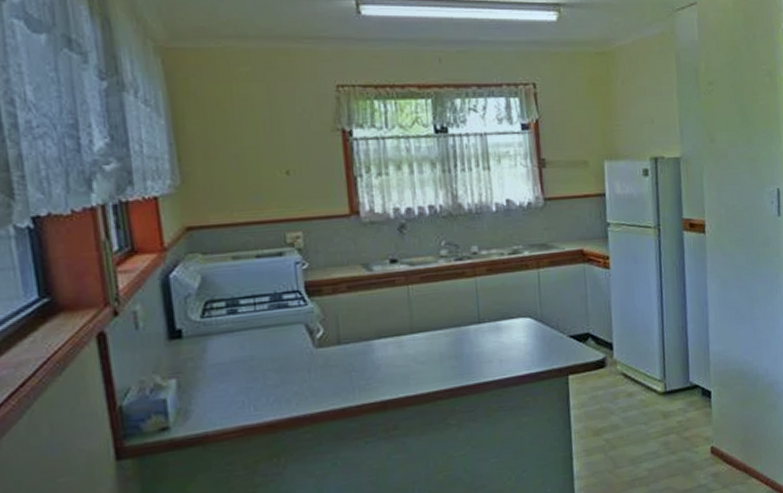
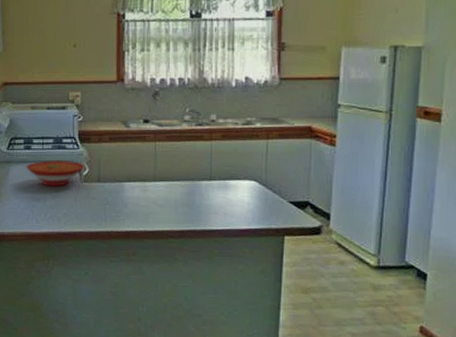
bowl: none [233,322,317,360] -> present [26,159,84,187]

